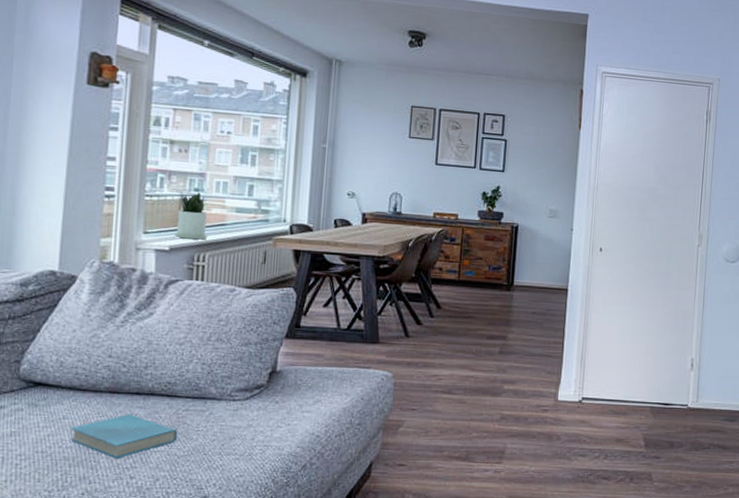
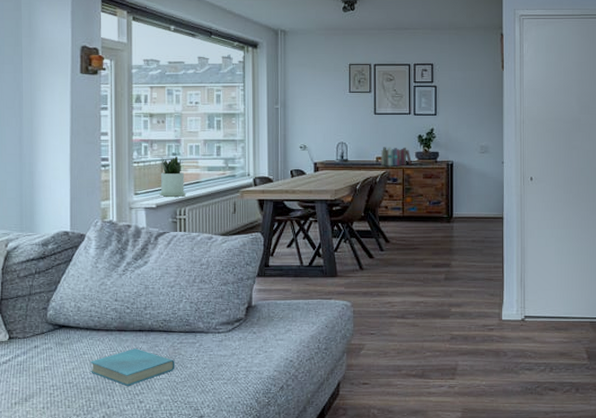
books: none [438,202,474,226] -> present [381,147,413,167]

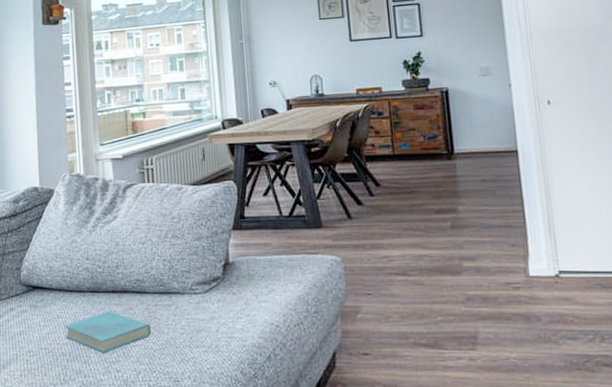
planter: present [159,156,187,197] -> none [124,102,153,146]
books: present [381,147,413,167] -> none [361,75,400,99]

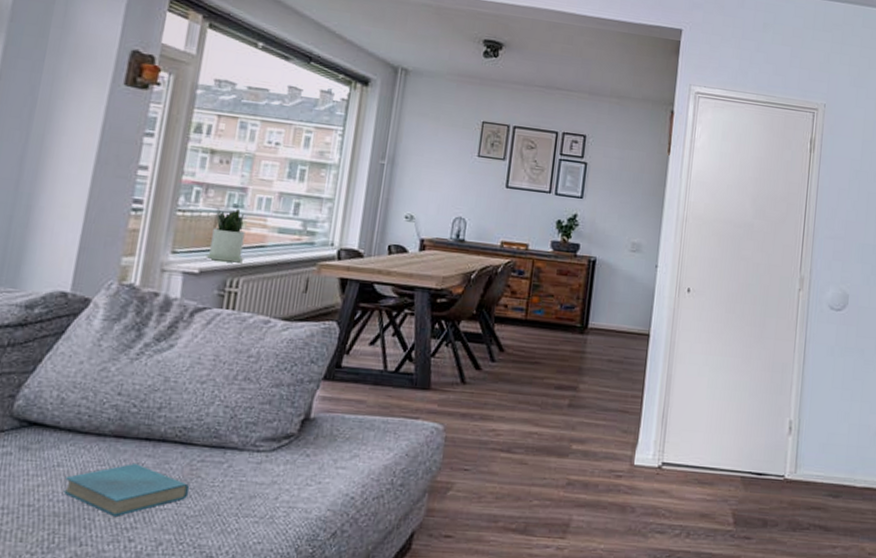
planter: none [124,102,153,146] -> present [205,207,246,263]

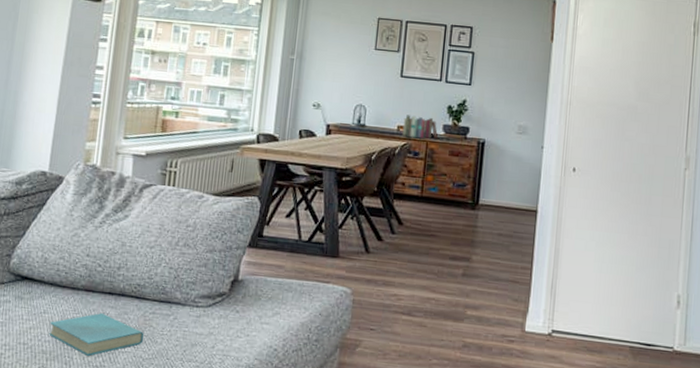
planter: present [205,207,246,263] -> none [150,100,181,147]
books: none [506,229,546,258] -> present [402,115,438,140]

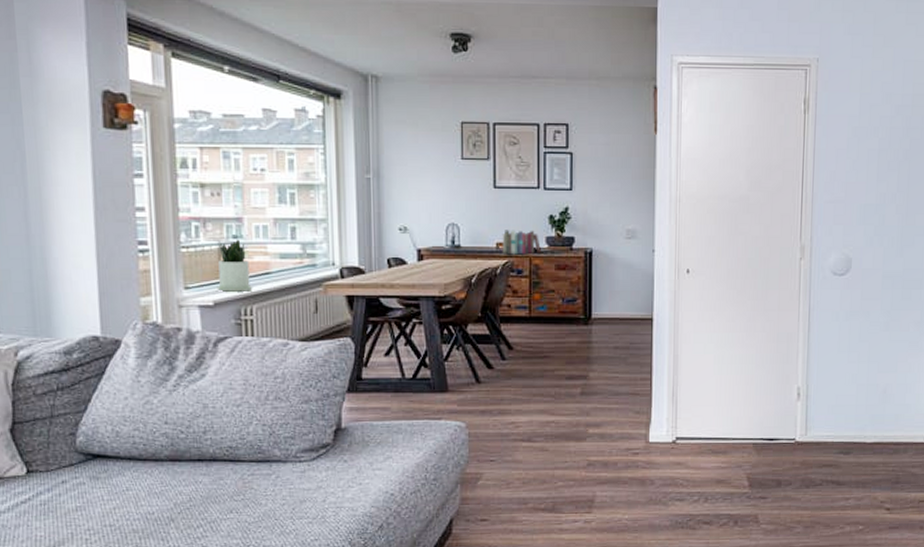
book: present [49,313,144,356] -> none [136,482,246,528]
planter: none [150,100,181,147] -> present [217,239,253,292]

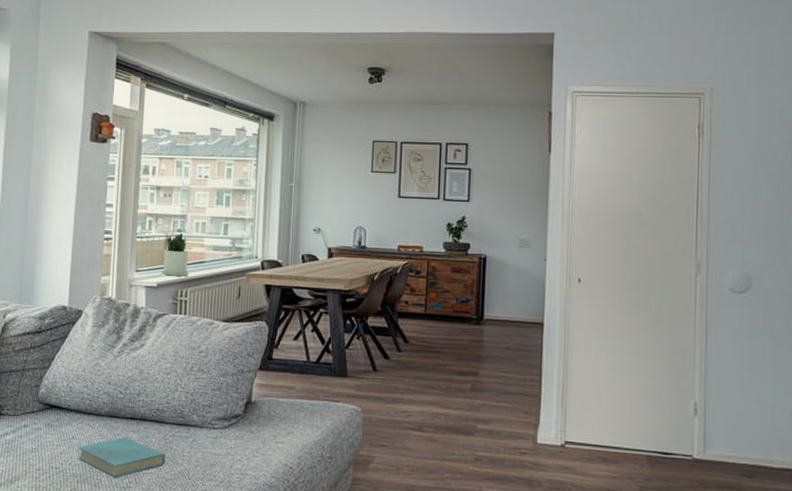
book: none [136,482,246,528] -> present [78,437,166,478]
books: present [502,230,542,255] -> none [403,234,439,258]

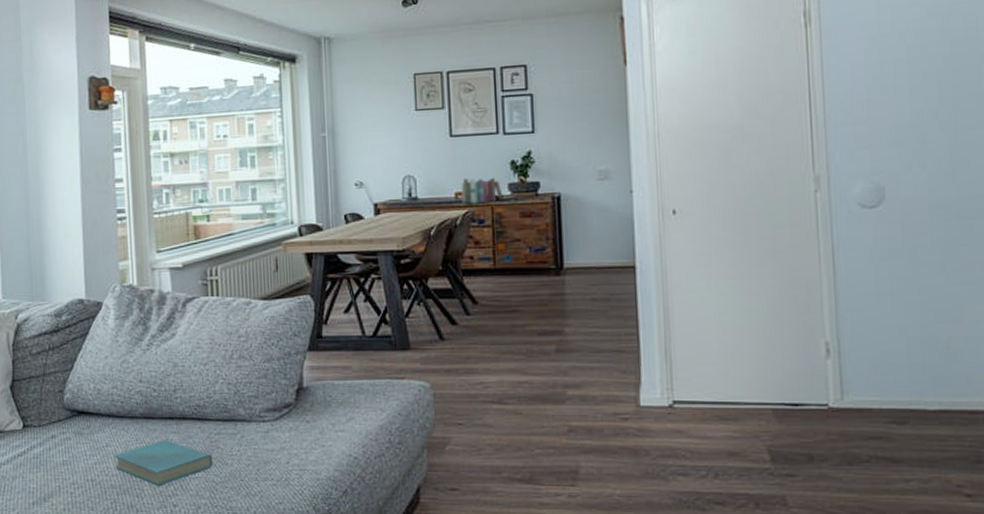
planter: present [161,232,190,277] -> none [185,203,218,254]
books: none [403,234,439,258] -> present [461,177,505,205]

